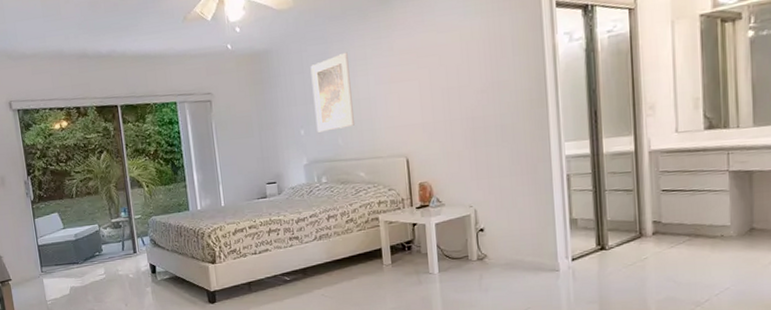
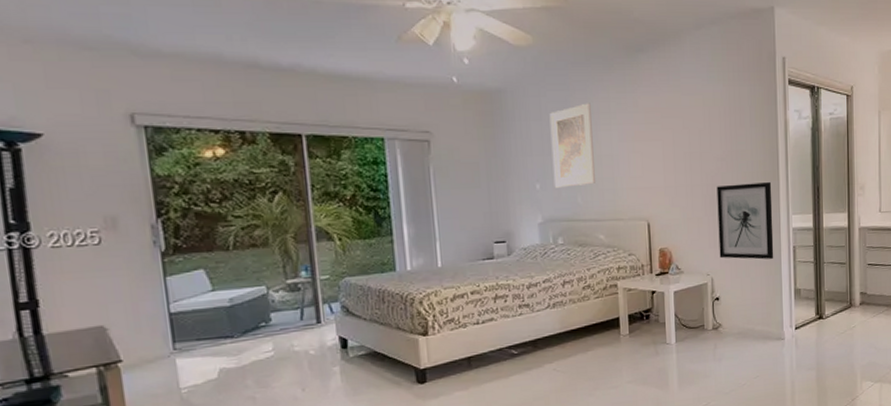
wall art: none [477,110,545,190] -> present [716,182,774,260]

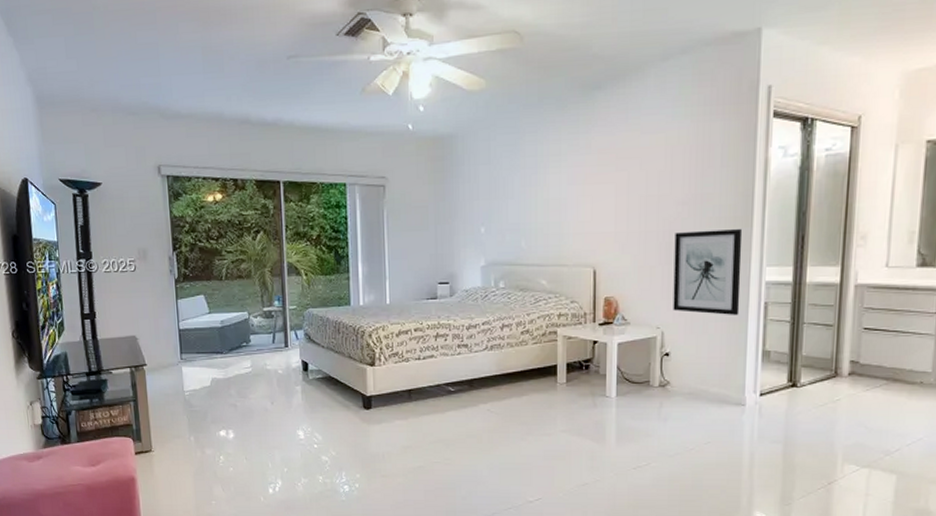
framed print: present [549,103,595,188] -> none [498,145,541,232]

